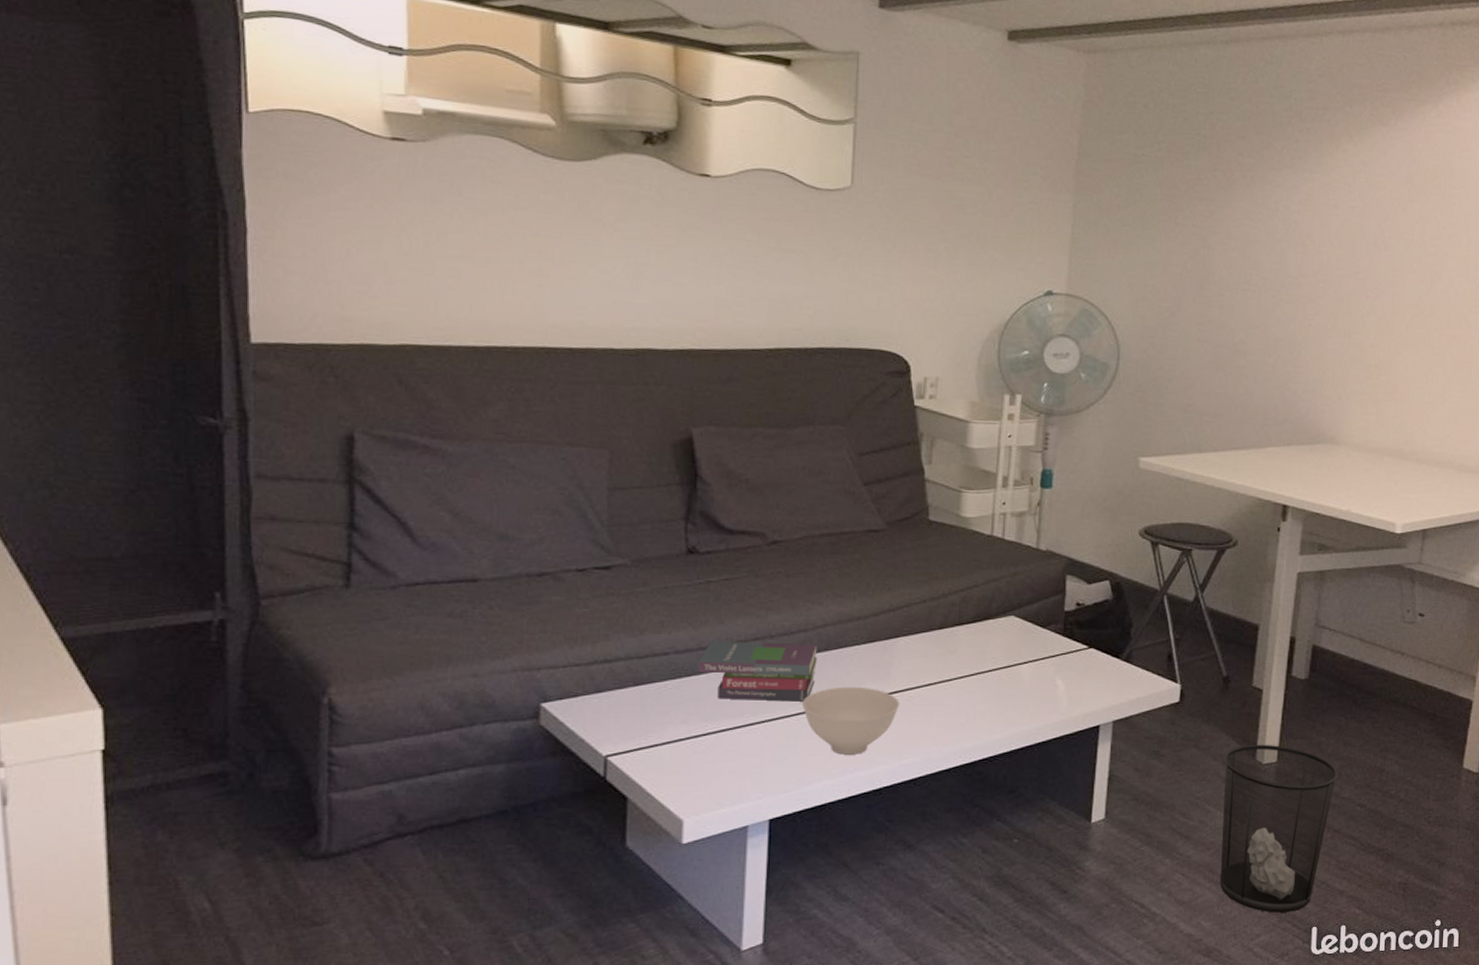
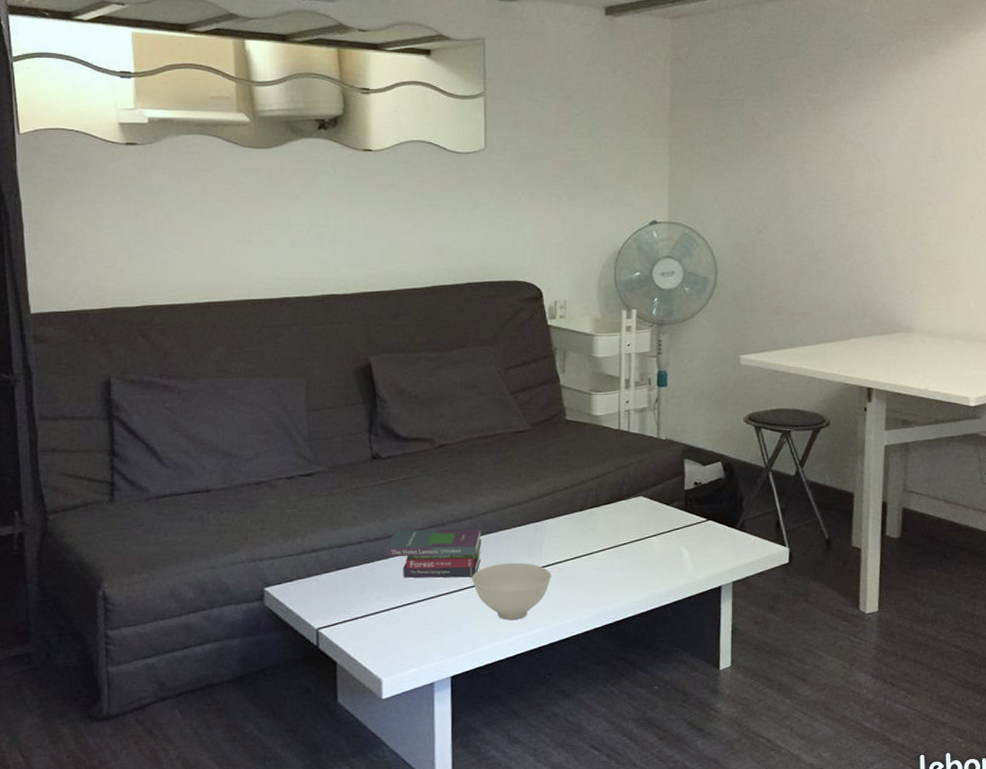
waste bin: present [1219,744,1338,913] -> none [832,596,934,744]

